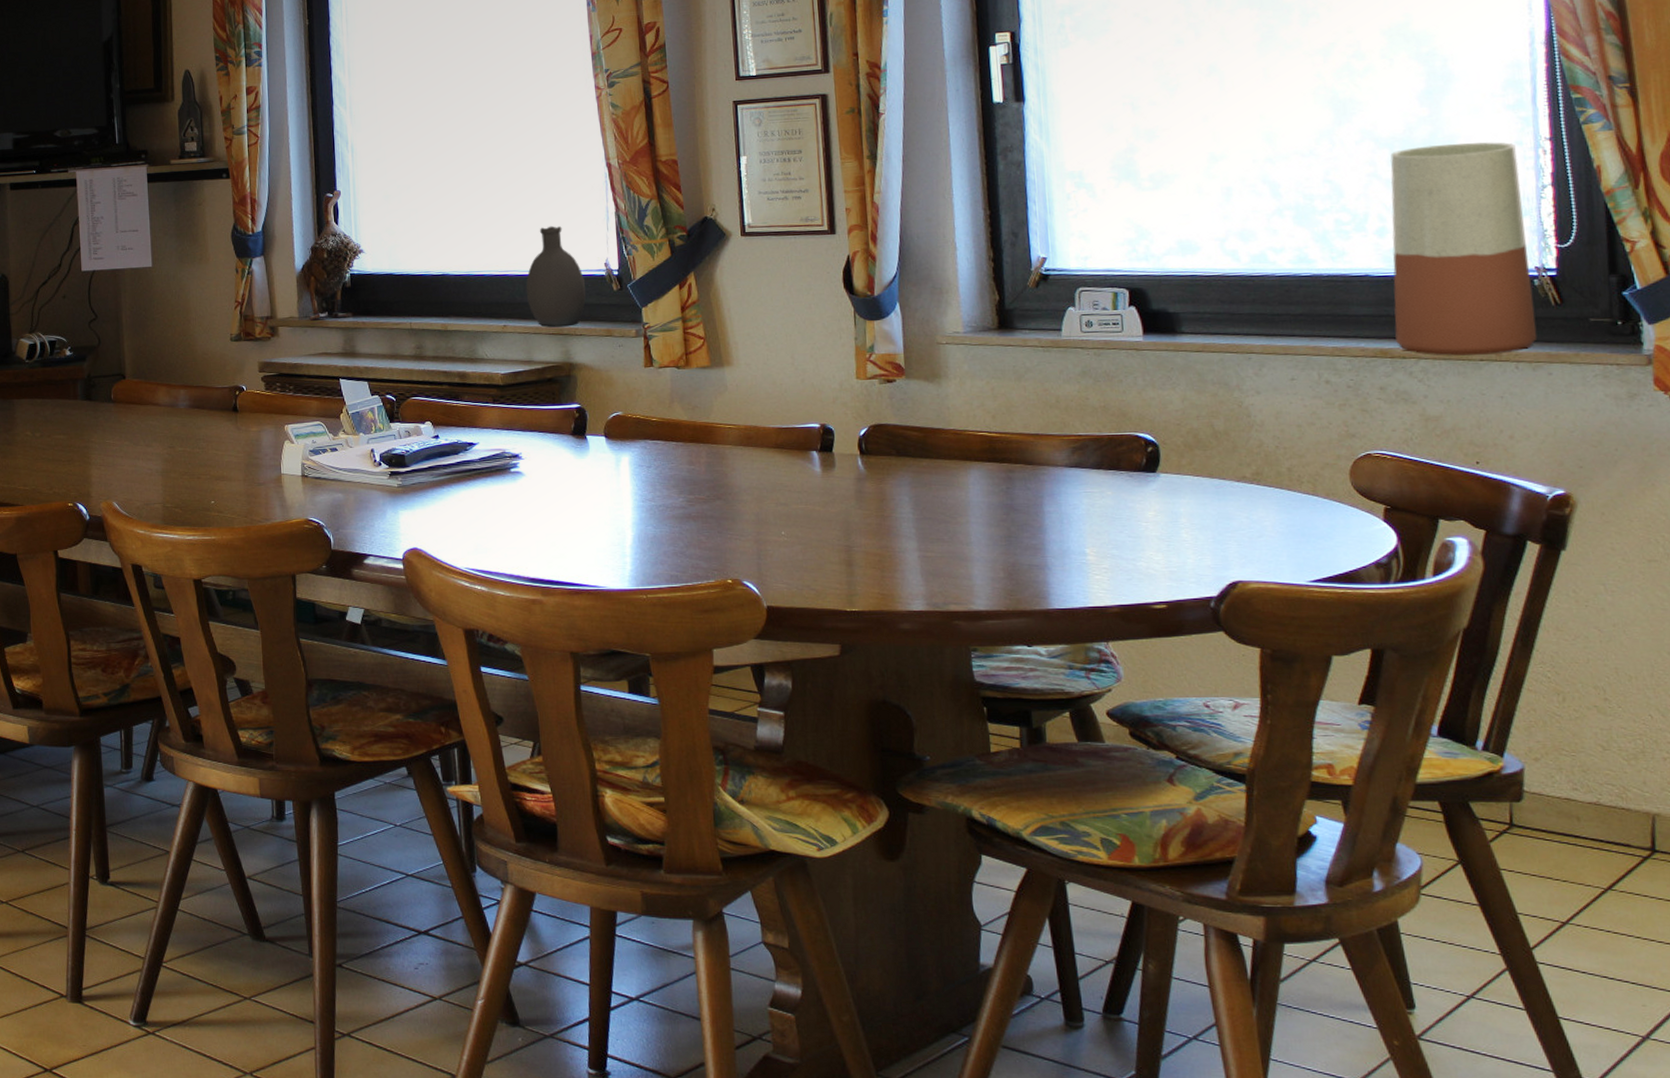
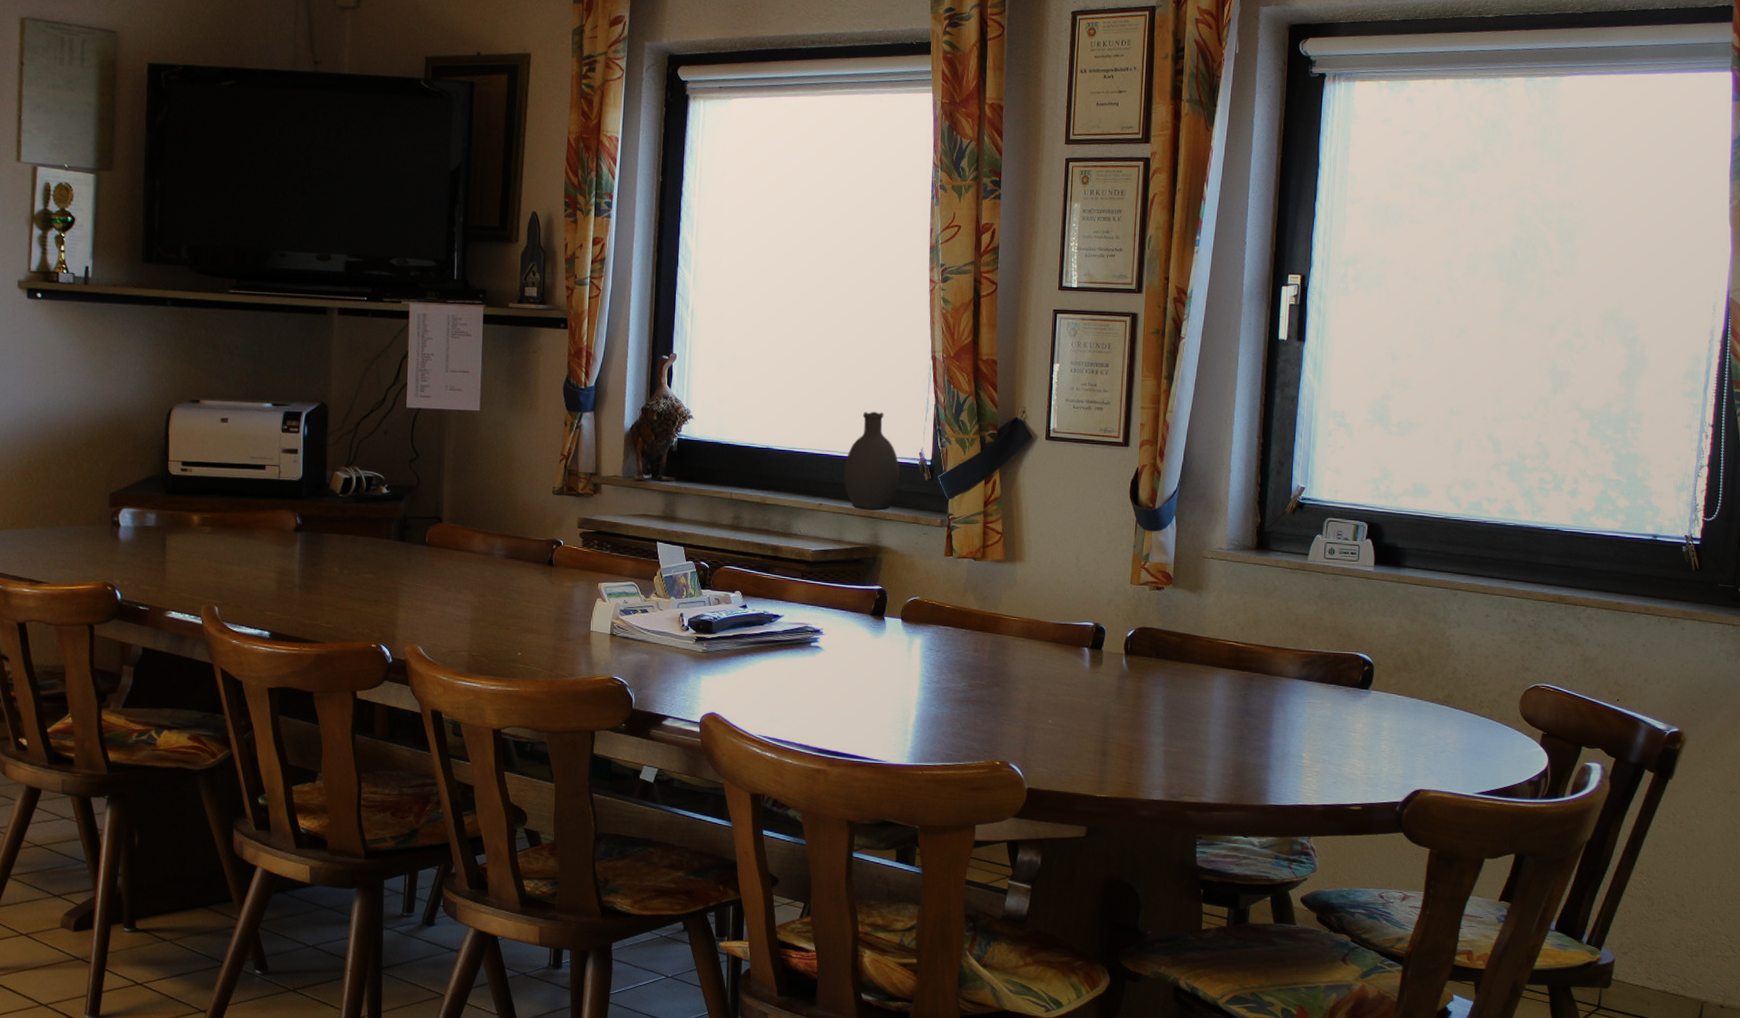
vase: present [1390,142,1538,356] -> none [1571,421,1686,609]

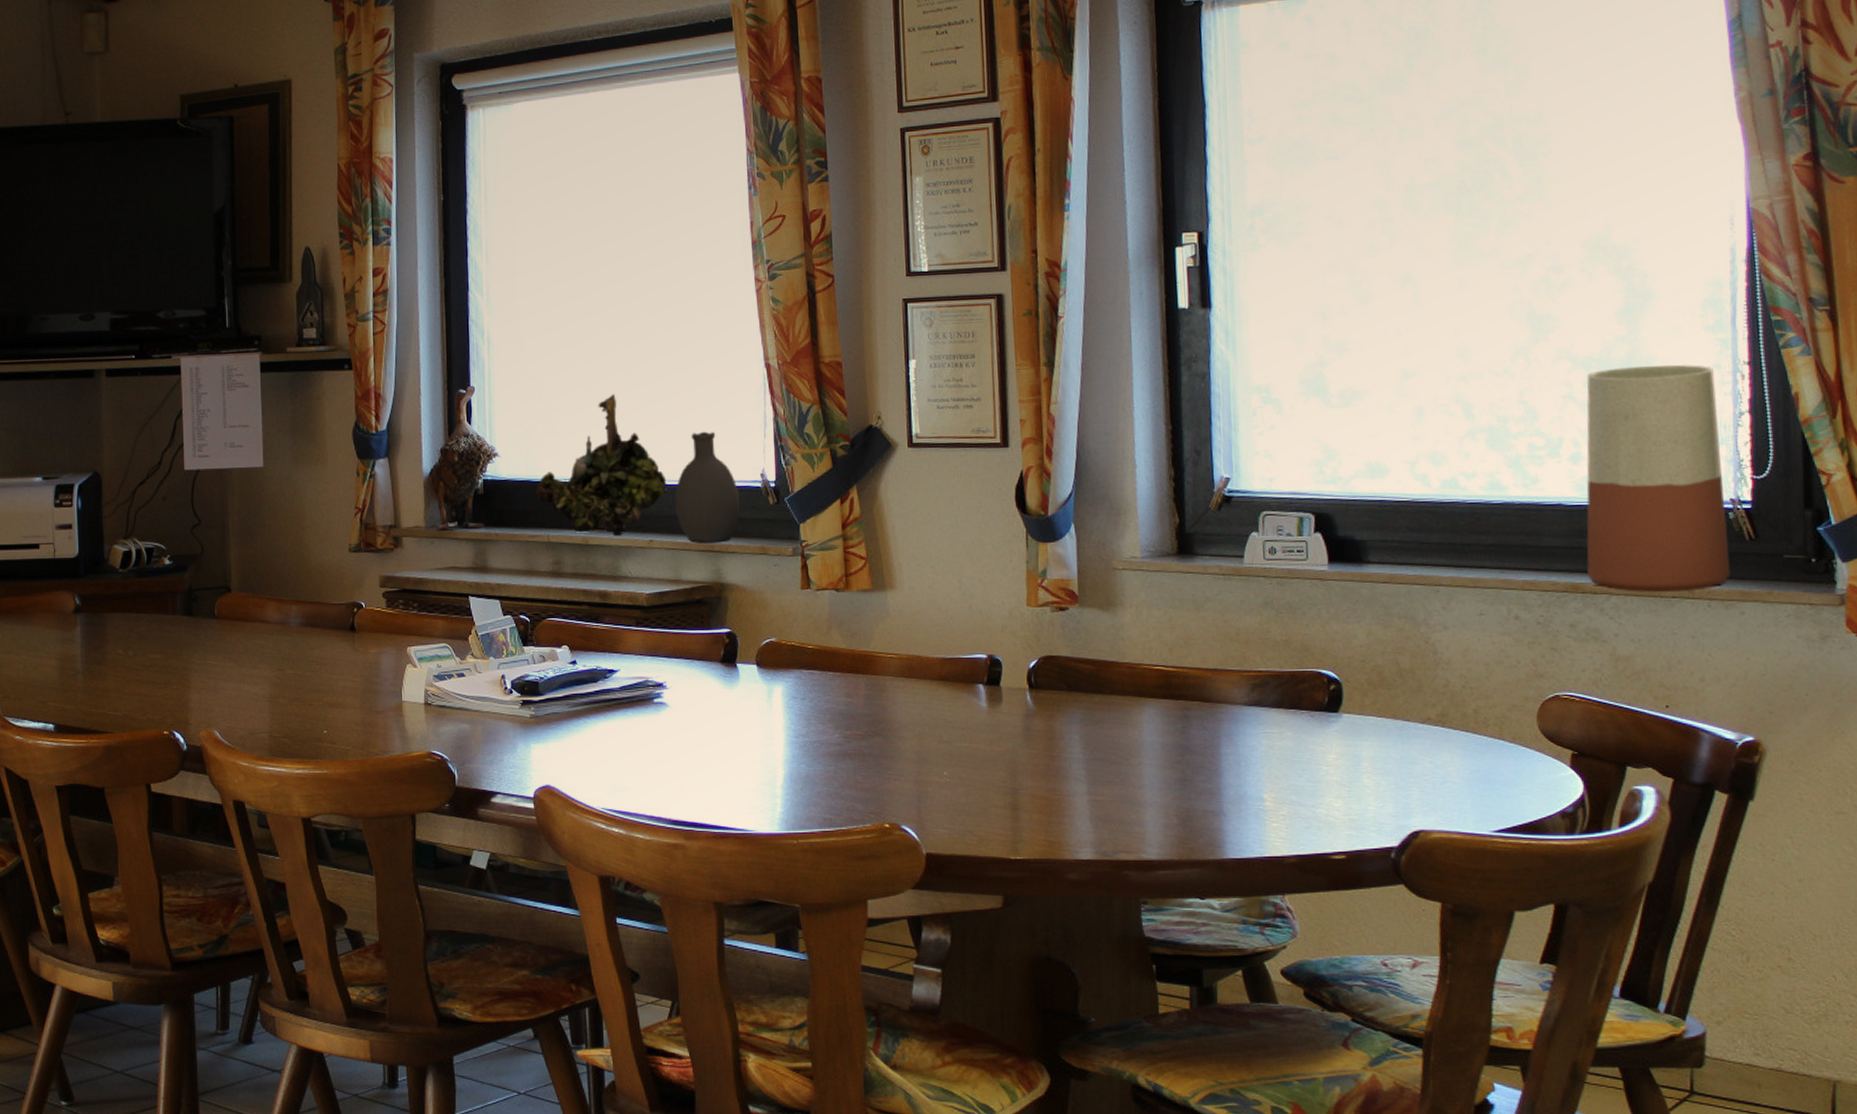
plant: none [723,371,839,498] -> present [535,393,667,536]
vase: none [1571,421,1686,609] -> present [1586,365,1731,593]

